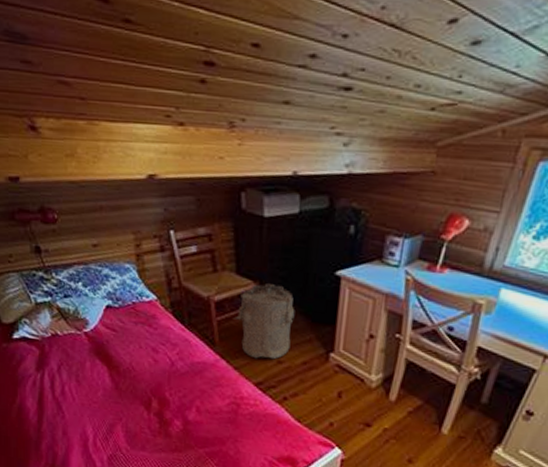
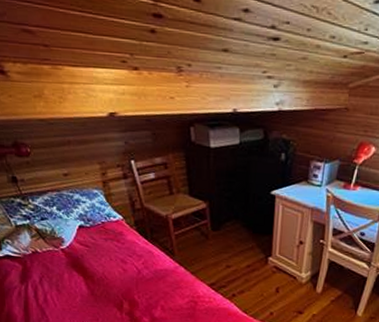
laundry hamper: present [233,283,295,360] -> none [188,203,239,265]

